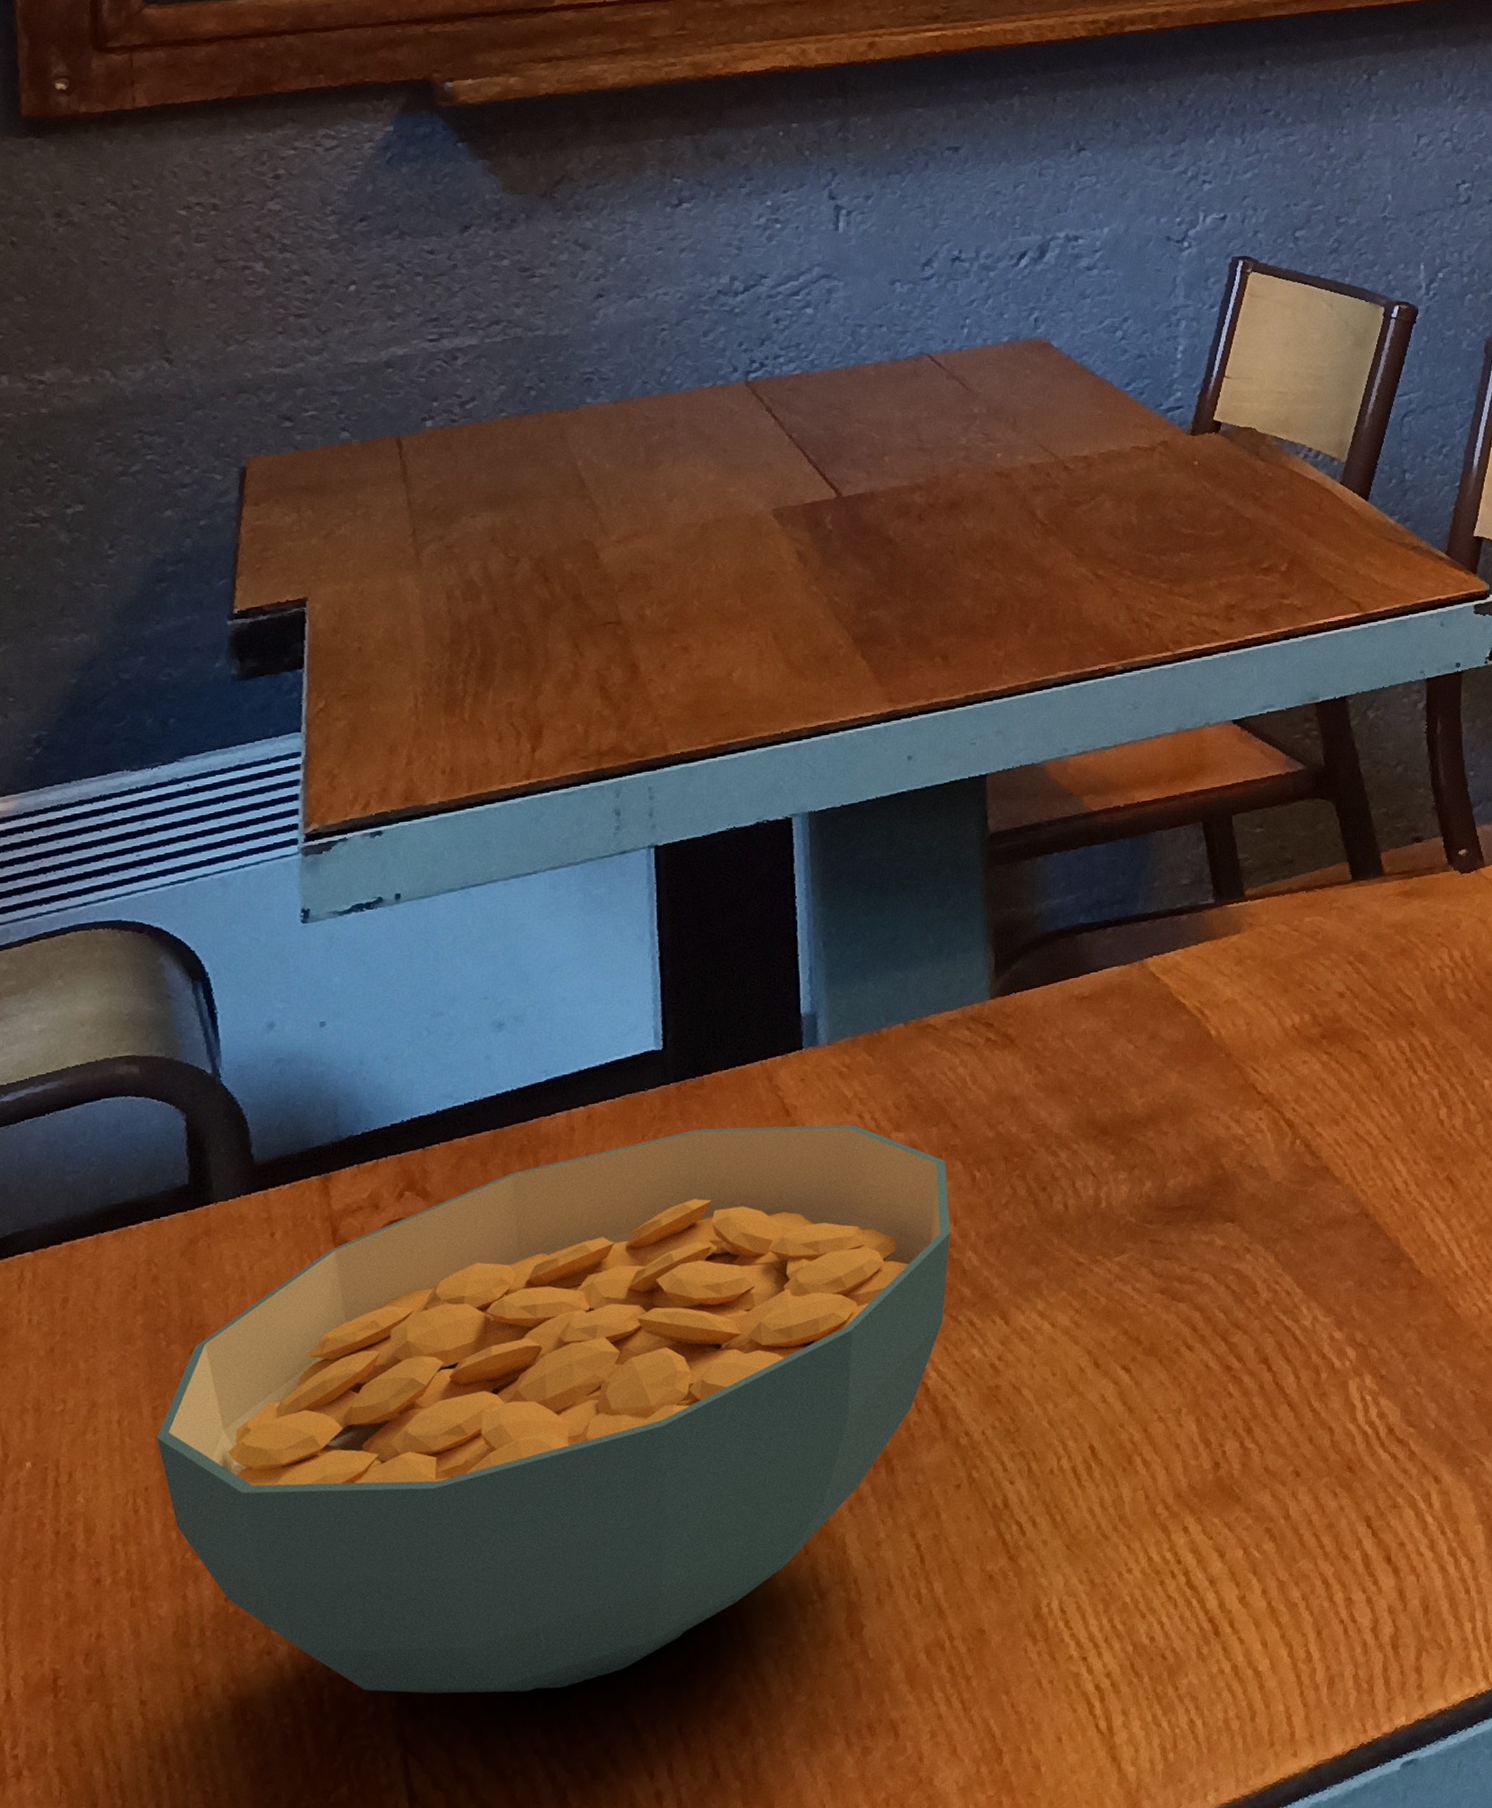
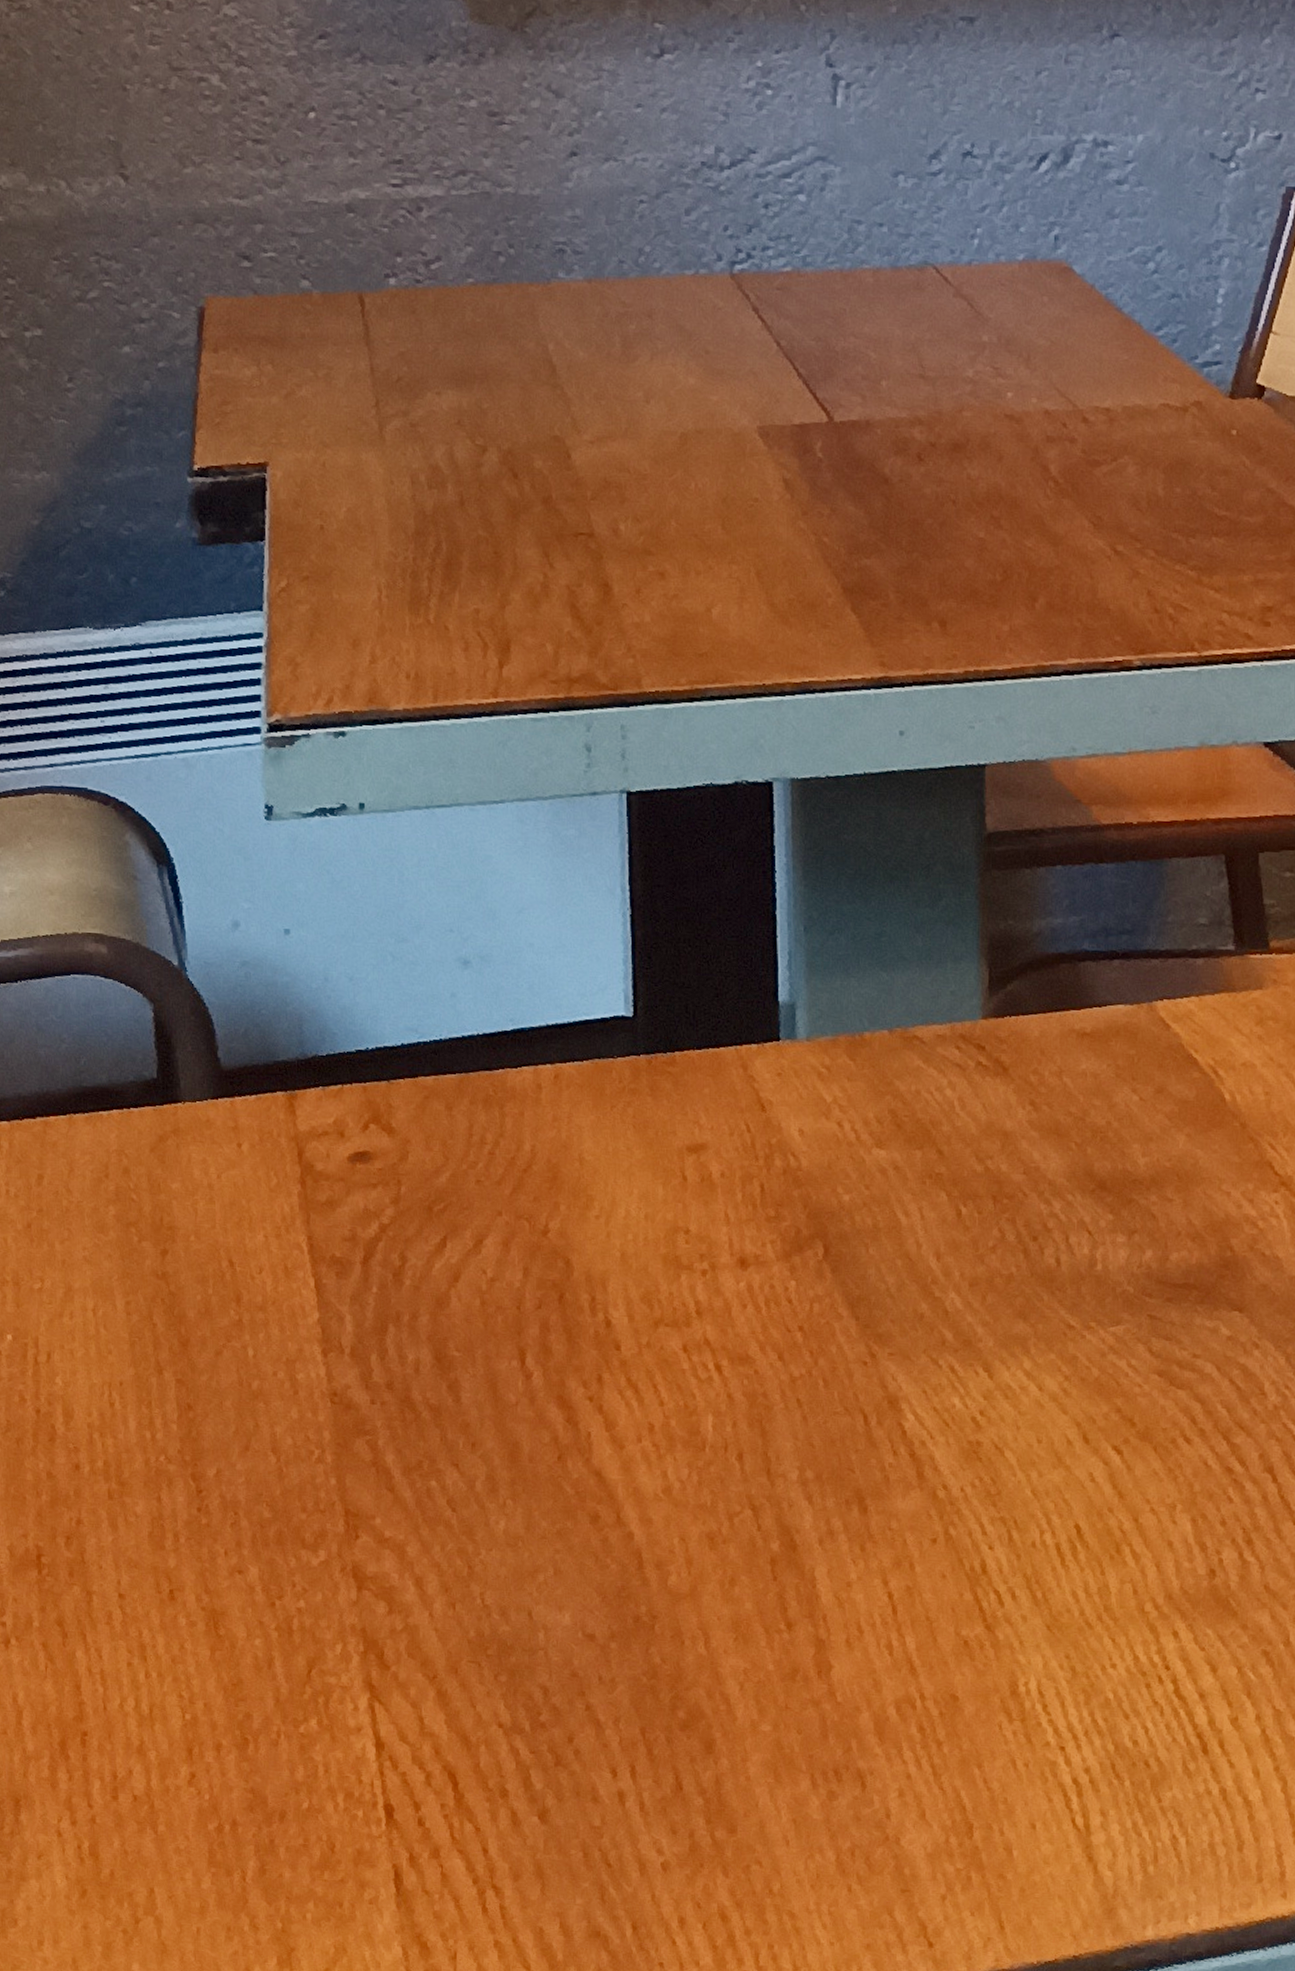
cereal bowl: present [156,1124,950,1694] -> none [129,1109,932,1667]

